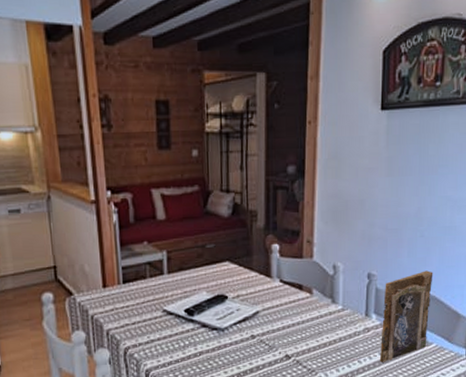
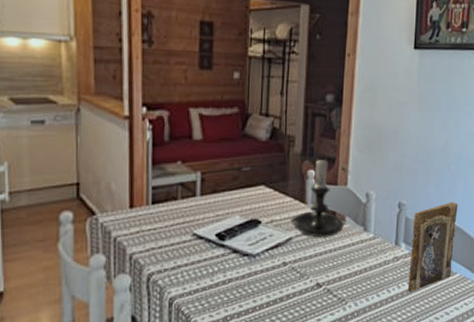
candle holder: none [256,228,312,311] -> present [289,155,345,238]

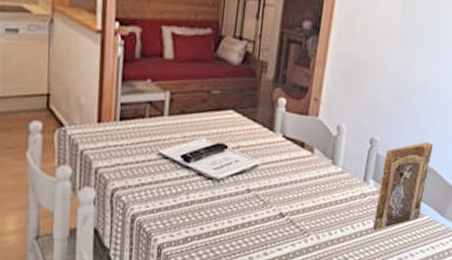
candle holder: present [289,155,345,238] -> none [256,83,313,168]

